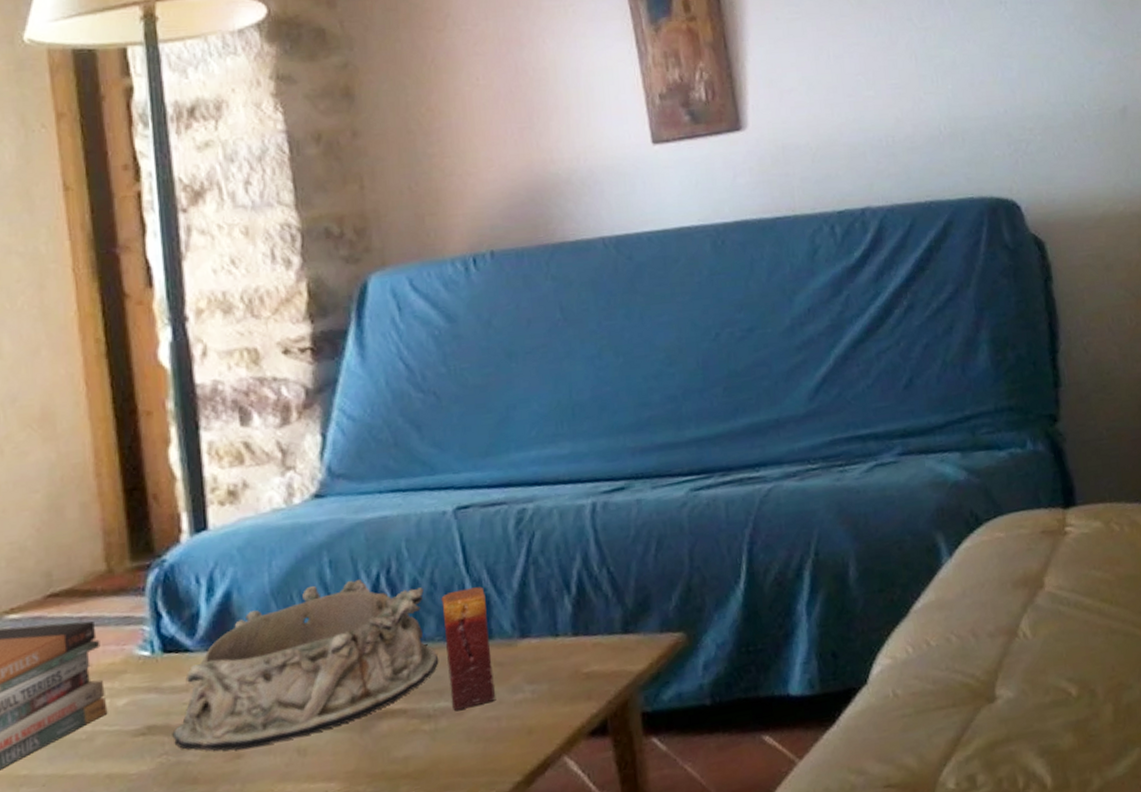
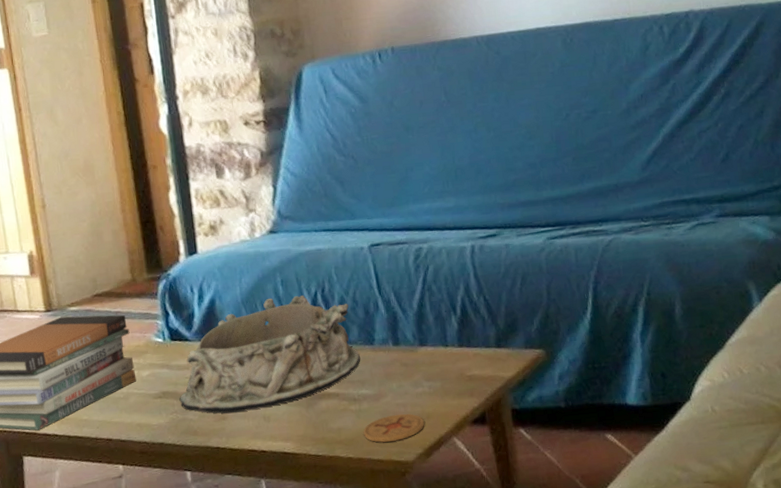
coaster: none [440,729,526,772] -> present [363,413,425,443]
candle: present [441,586,495,711] -> none [361,305,402,397]

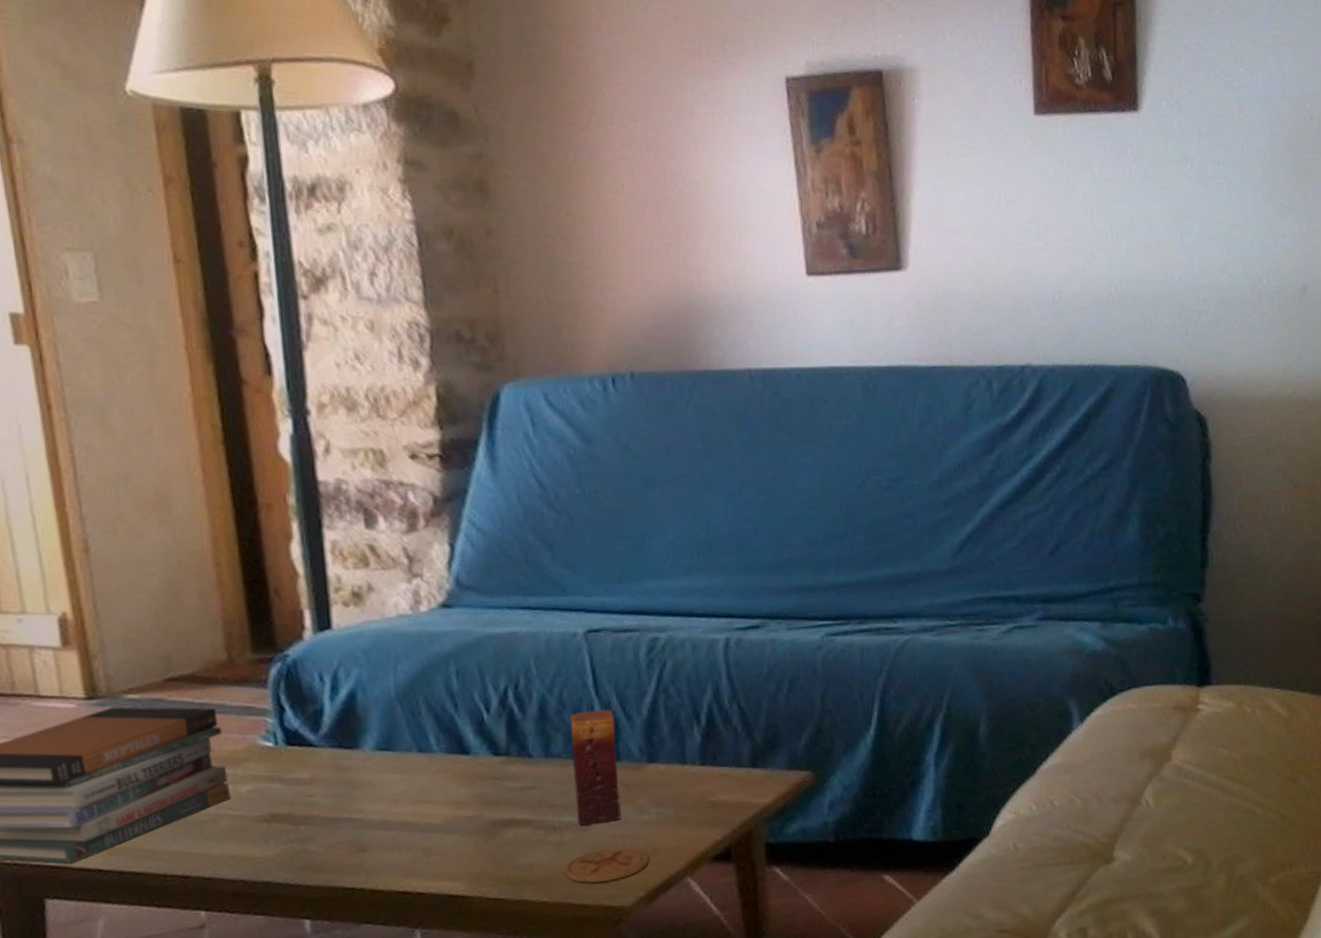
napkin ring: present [179,295,361,414] -> none [296,692,566,845]
candle: none [361,305,402,397] -> present [569,710,621,825]

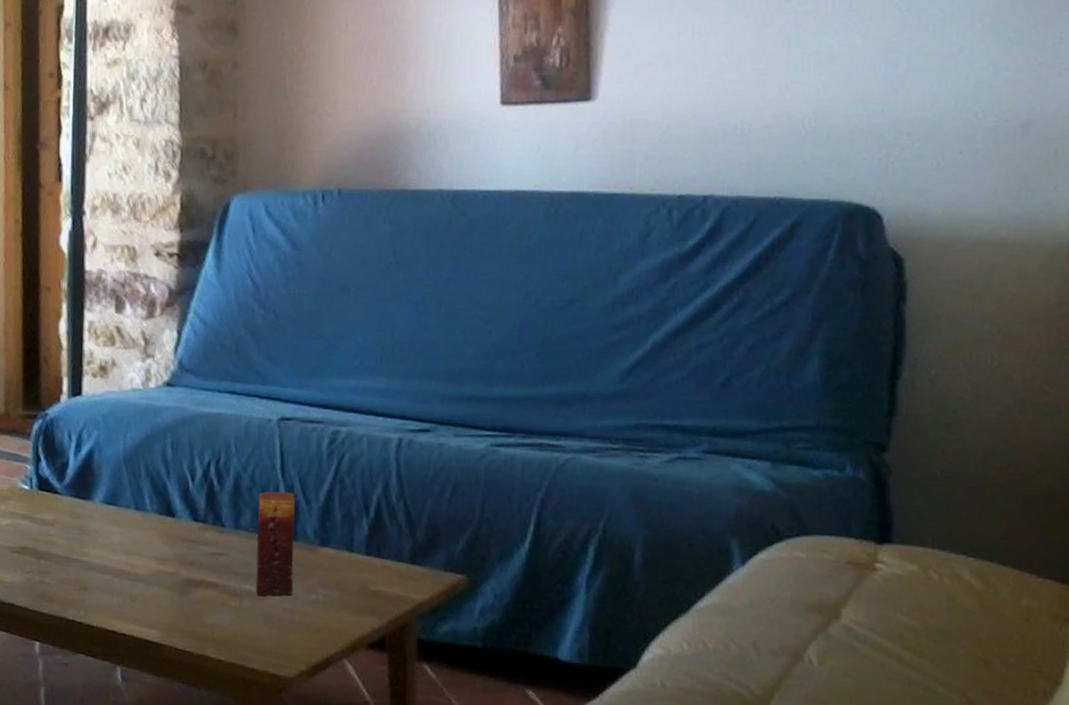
coaster: present [564,847,650,883] -> none [240,620,313,651]

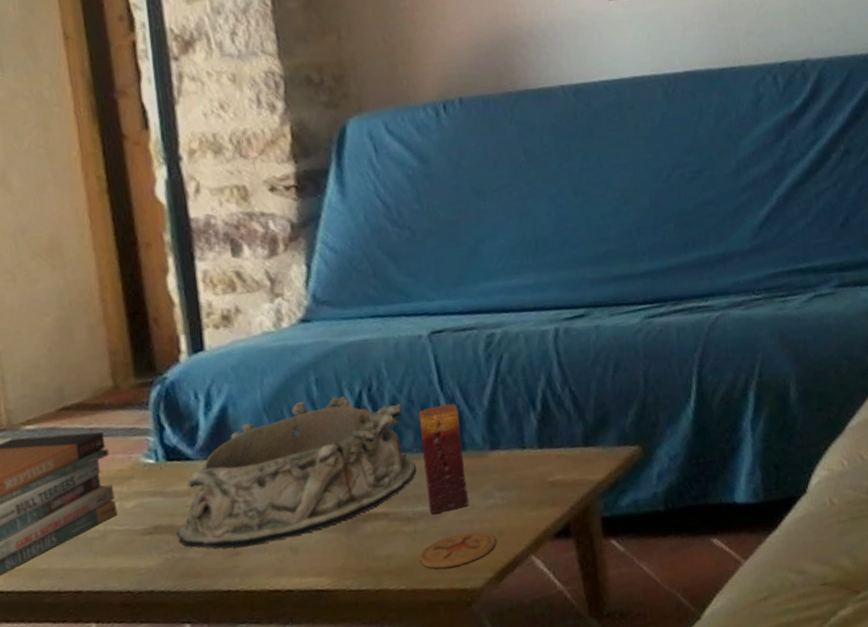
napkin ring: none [38,460,250,586] -> present [176,396,417,549]
coaster: none [240,620,313,651] -> present [419,531,496,569]

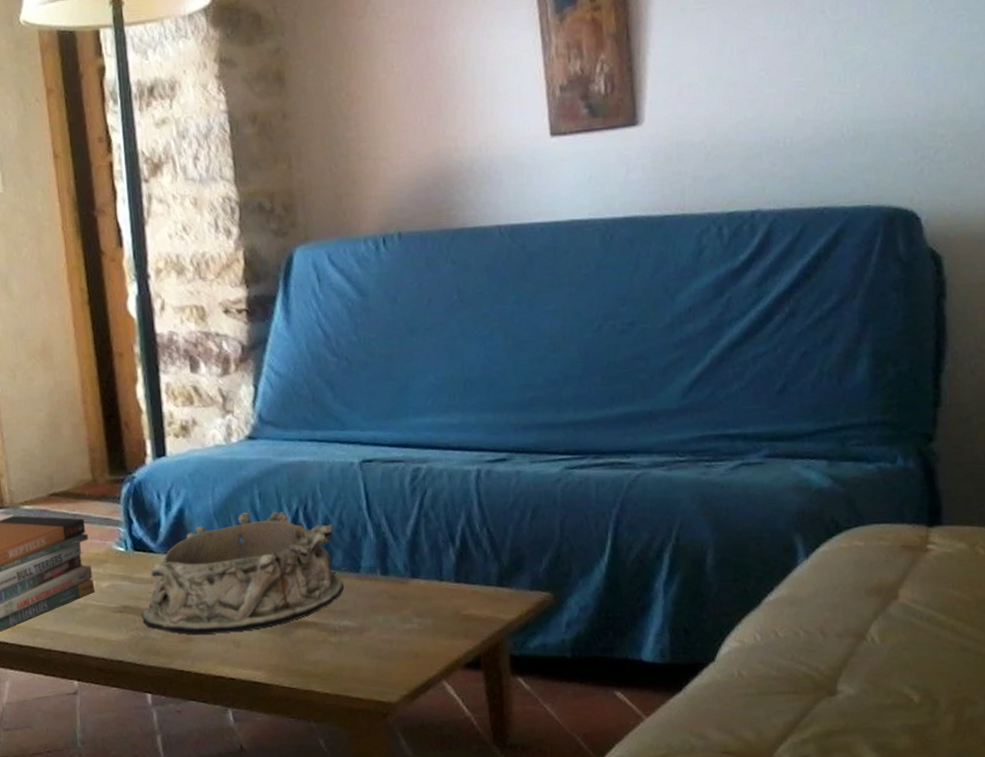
candle: present [418,403,468,514] -> none [347,530,389,629]
coaster: present [419,531,496,569] -> none [343,650,412,680]

